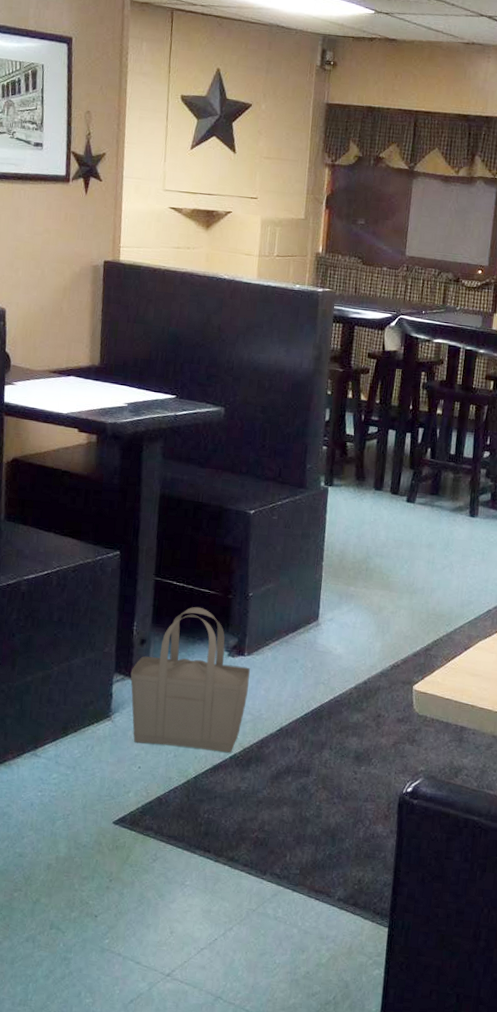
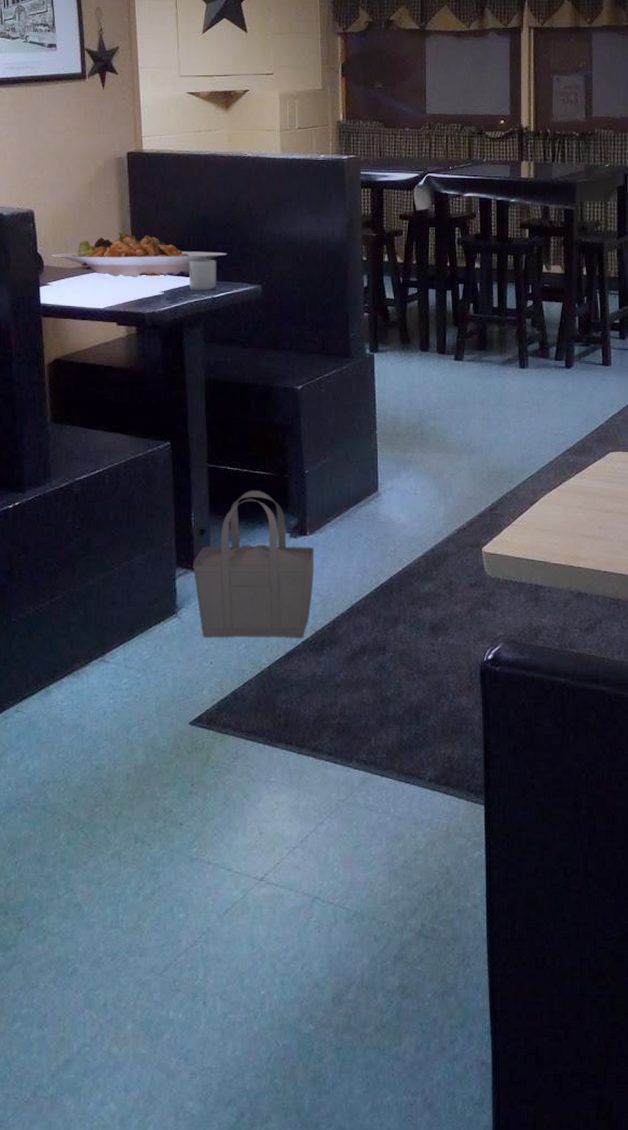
salad: none [18,339,194,390] -> present [50,231,228,278]
cup: none [153,375,183,408] -> present [188,259,217,291]

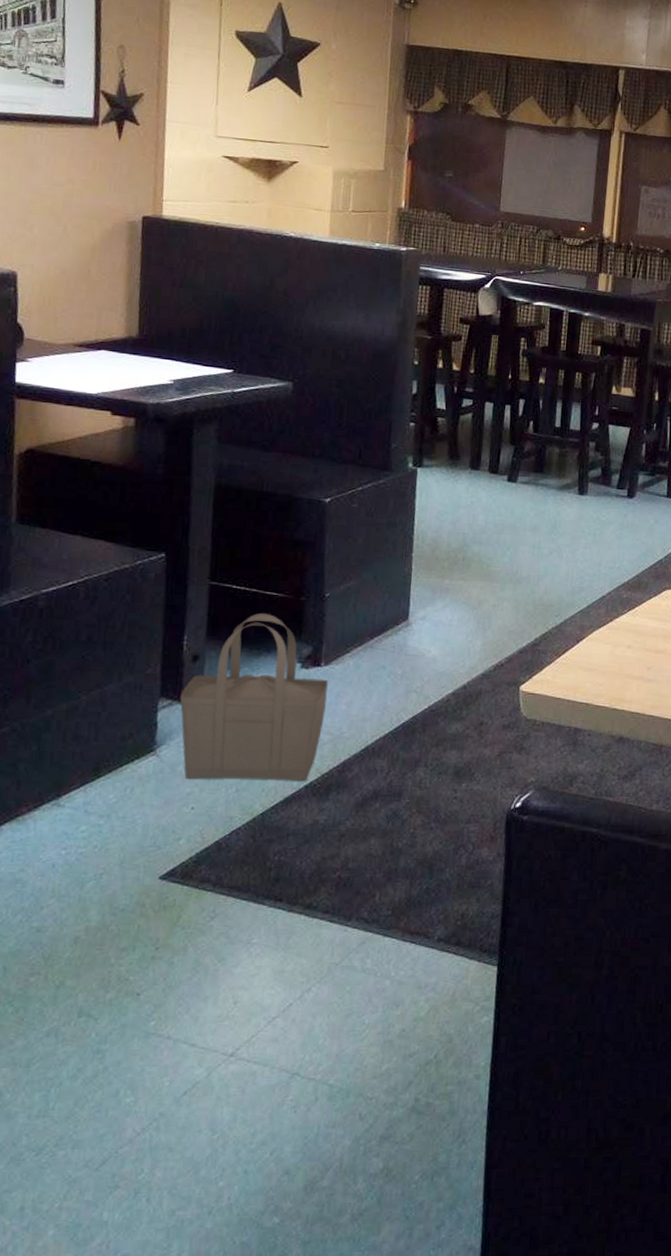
salad: present [50,231,228,278] -> none [33,306,256,364]
cup: present [188,259,217,291] -> none [205,346,242,385]

